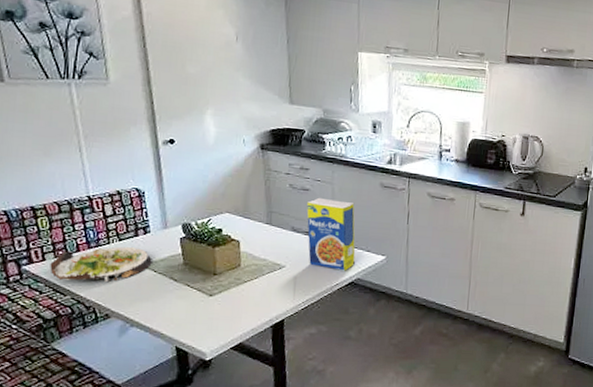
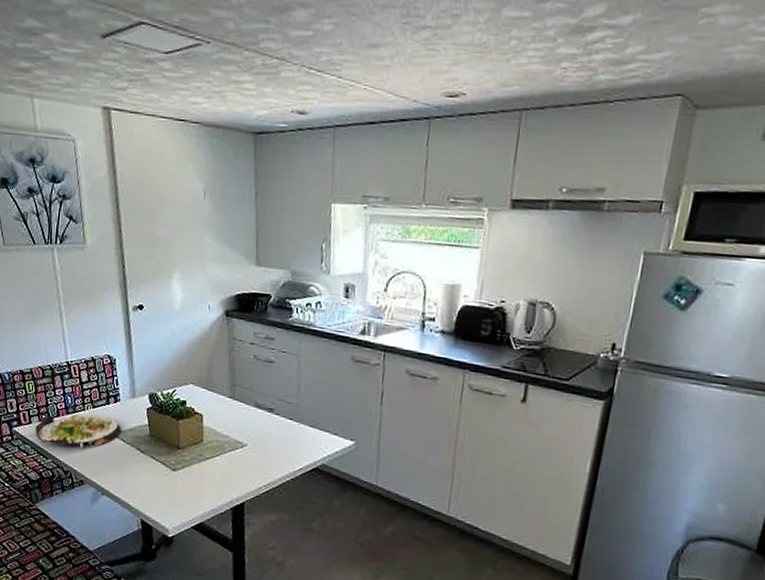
legume: present [306,197,356,271] -> none [270,370,322,455]

